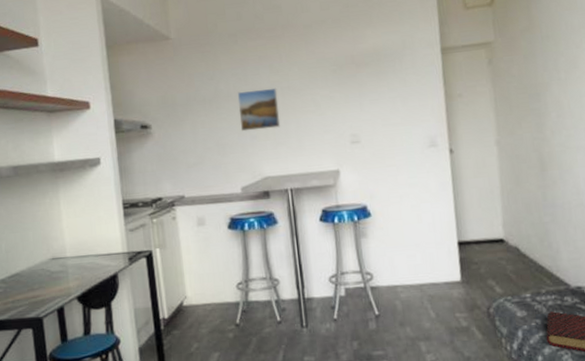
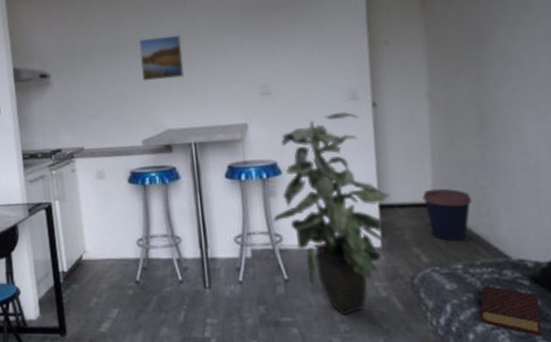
indoor plant: none [364,157,468,346] -> present [273,111,391,315]
coffee cup: none [494,225,536,273] -> present [422,188,472,241]

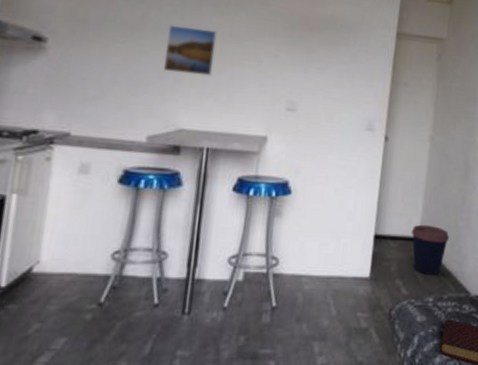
indoor plant: present [273,111,391,315] -> none [273,140,386,347]

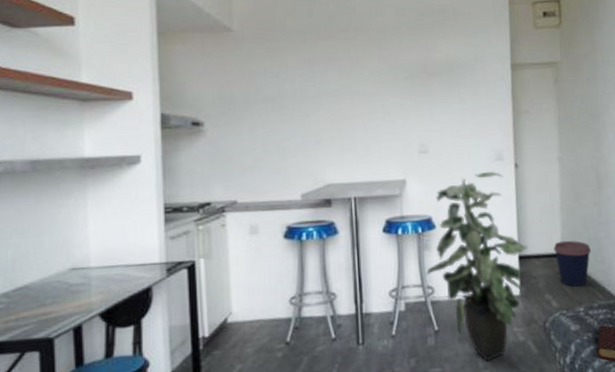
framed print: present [163,24,217,76] -> none [303,91,348,135]
indoor plant: none [273,140,386,347] -> present [426,171,529,362]

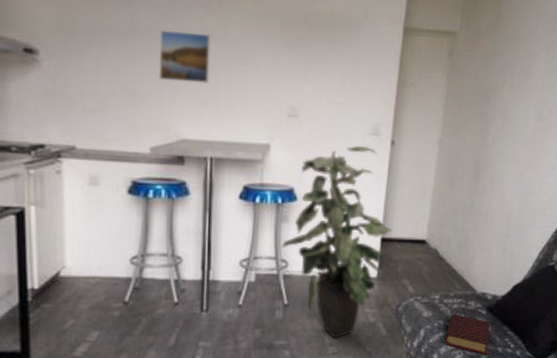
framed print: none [303,91,348,135] -> present [159,29,211,84]
coffee cup: present [553,240,591,287] -> none [418,227,457,274]

